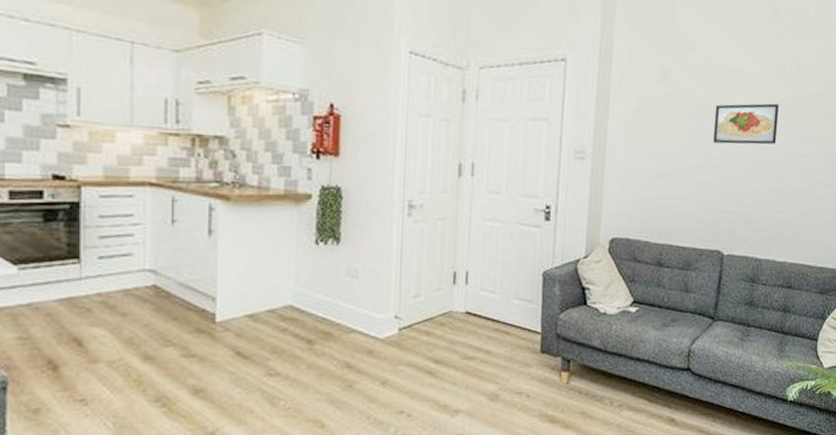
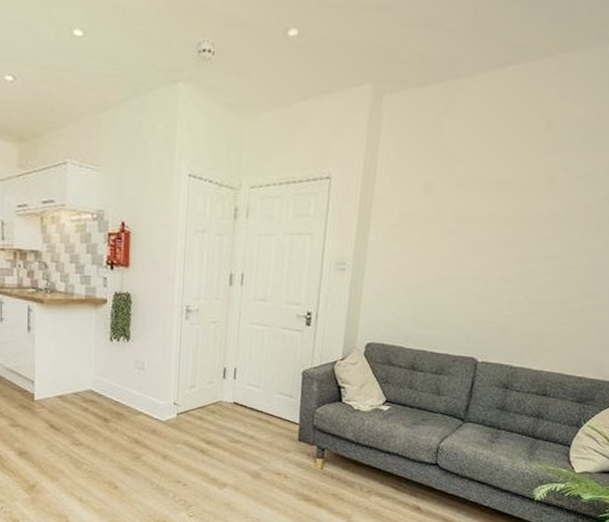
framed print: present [713,103,779,145] -> none [473,215,546,257]

